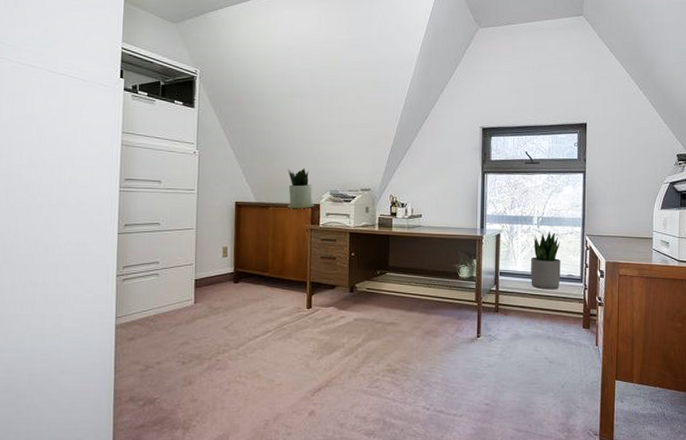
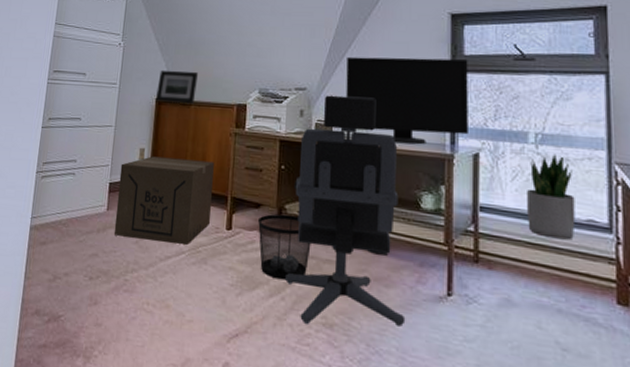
cardboard box: none [203,253,293,324] -> present [113,156,214,245]
picture frame: none [234,176,275,206] -> present [155,69,199,105]
planter: present [287,168,315,209] -> none [210,62,241,110]
waste bin: none [334,291,377,342] -> present [258,213,311,281]
office chair: none [357,194,448,373] -> present [284,95,406,328]
computer monitor: none [402,162,494,230] -> present [345,56,468,145]

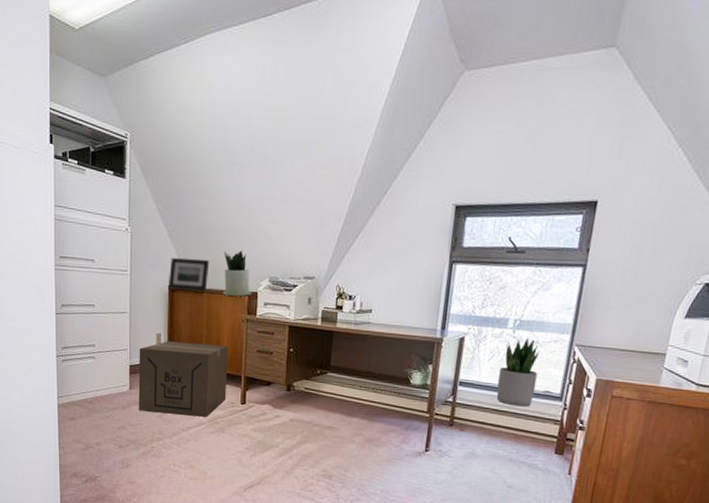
planter: none [210,62,241,110] -> present [223,250,252,297]
waste bin: present [258,213,311,281] -> none [269,390,315,444]
office chair: present [284,95,406,328] -> none [291,284,394,477]
computer monitor: present [345,56,468,145] -> none [351,246,466,330]

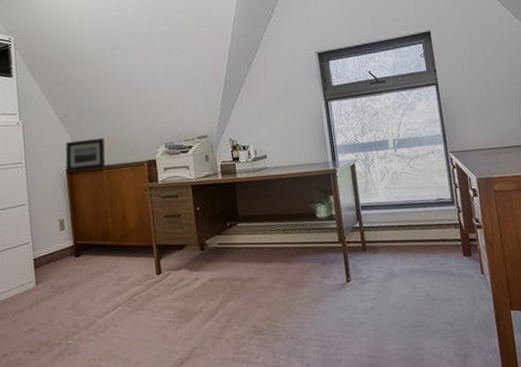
cardboard box: present [138,341,228,417] -> none [42,217,141,306]
planter: present [223,250,252,297] -> none [117,123,151,169]
planter: present [496,337,540,407] -> none [392,153,430,219]

